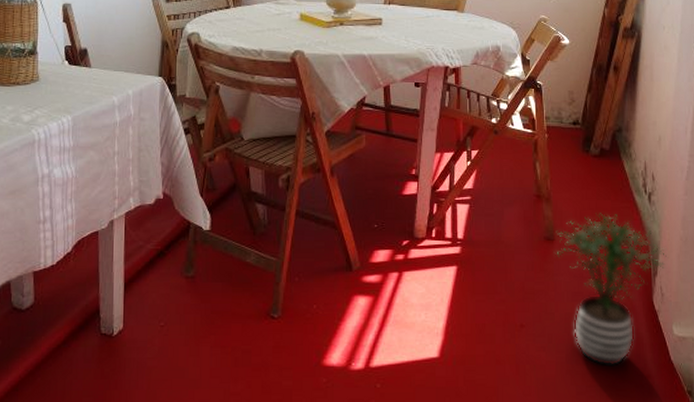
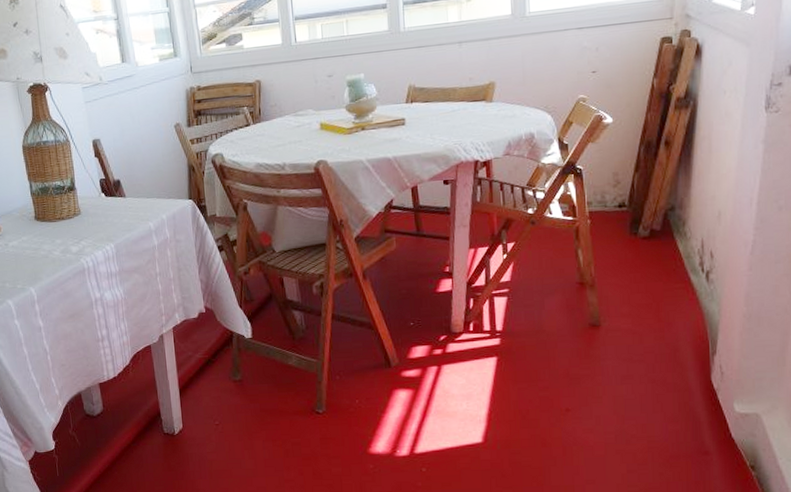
potted plant: present [556,213,667,367] -> none [601,295,727,445]

